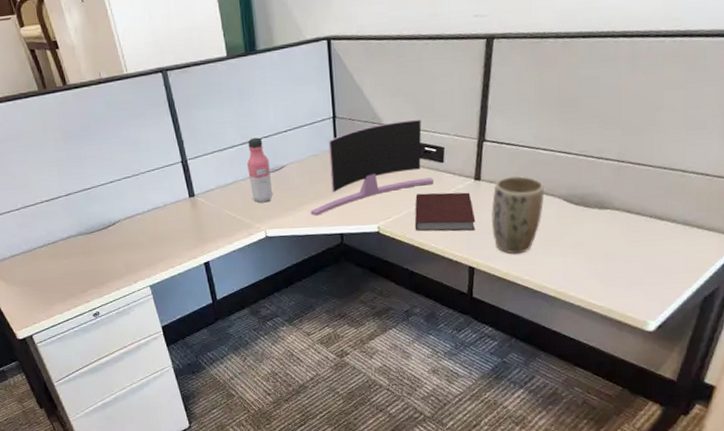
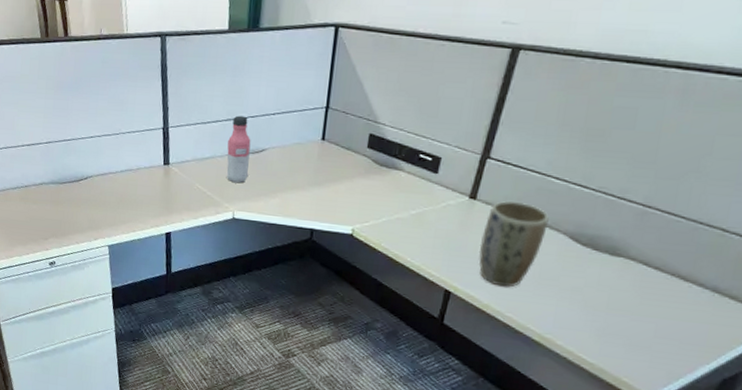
monitor: present [310,119,433,216] -> none [283,122,423,206]
notebook: present [414,192,476,232] -> none [392,202,463,252]

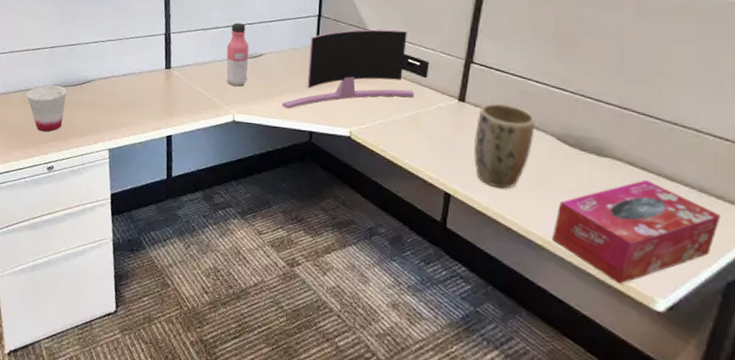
cup: none [24,181,65,228] -> present [26,85,67,132]
monitor: none [283,122,423,206] -> present [282,29,414,109]
tissue box: none [549,279,731,379] -> present [552,180,721,285]

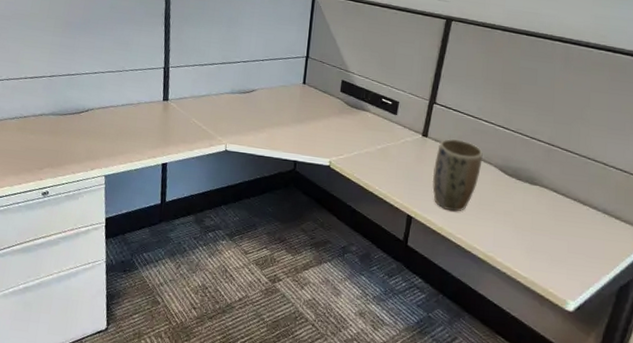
cup: present [26,85,67,132] -> none [22,113,65,158]
water bottle: present [226,22,249,87] -> none [220,60,243,119]
monitor: present [282,29,414,109] -> none [270,71,386,140]
tissue box: present [552,180,721,285] -> none [491,204,618,291]

